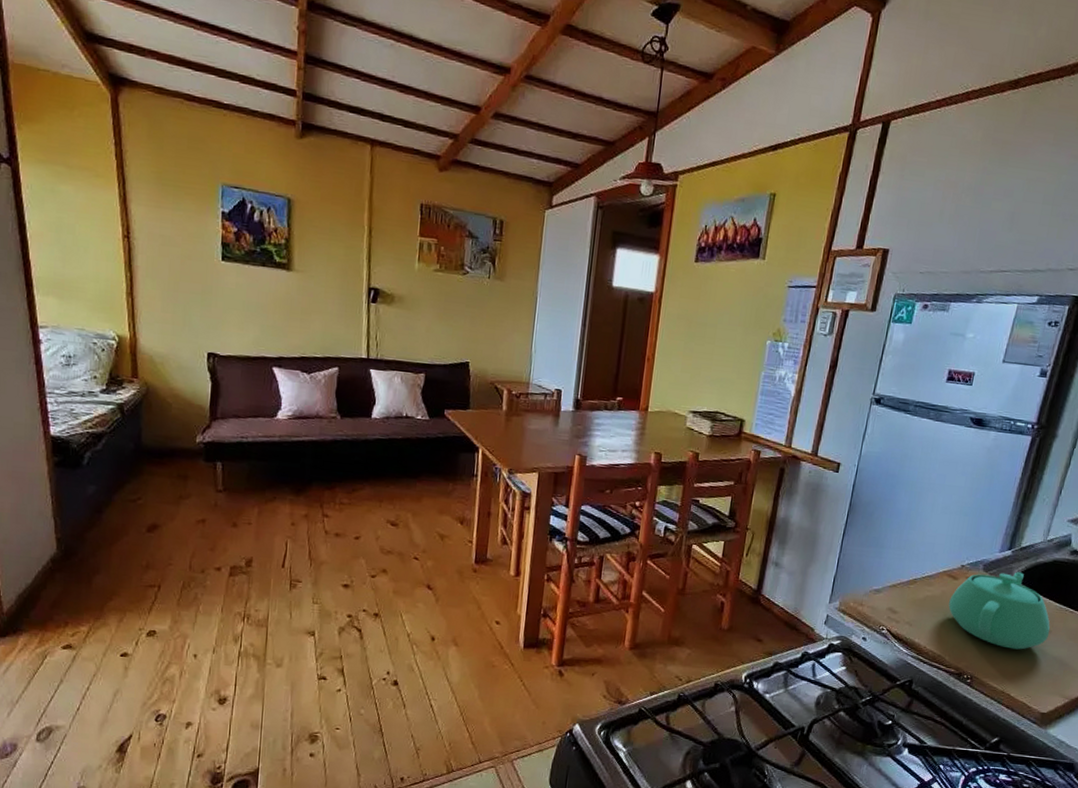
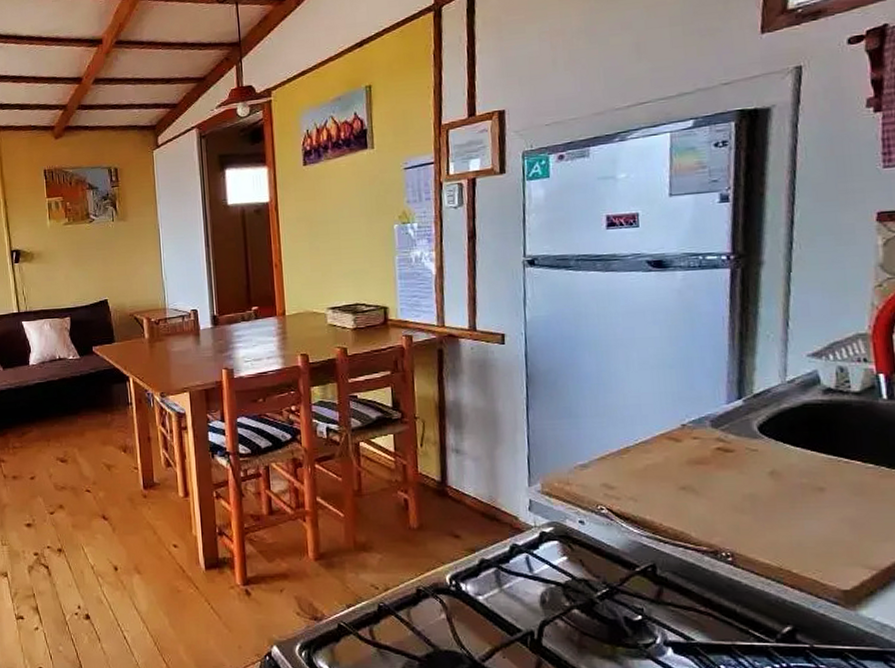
teapot: present [948,572,1051,650] -> none [677,423,824,515]

